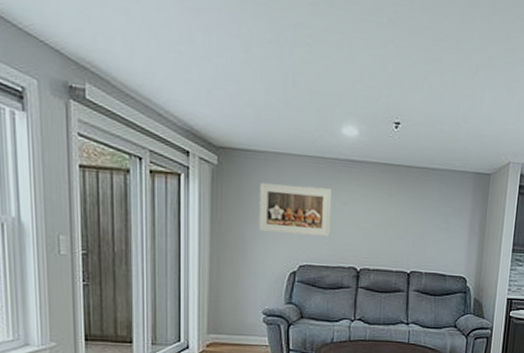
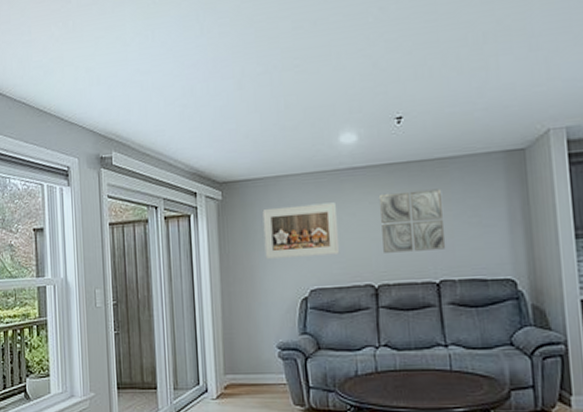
wall art: none [368,189,422,246] -> present [380,189,446,253]

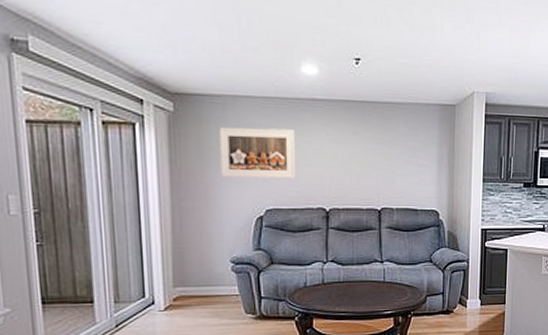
wall art: present [380,189,446,253] -> none [336,127,389,182]

